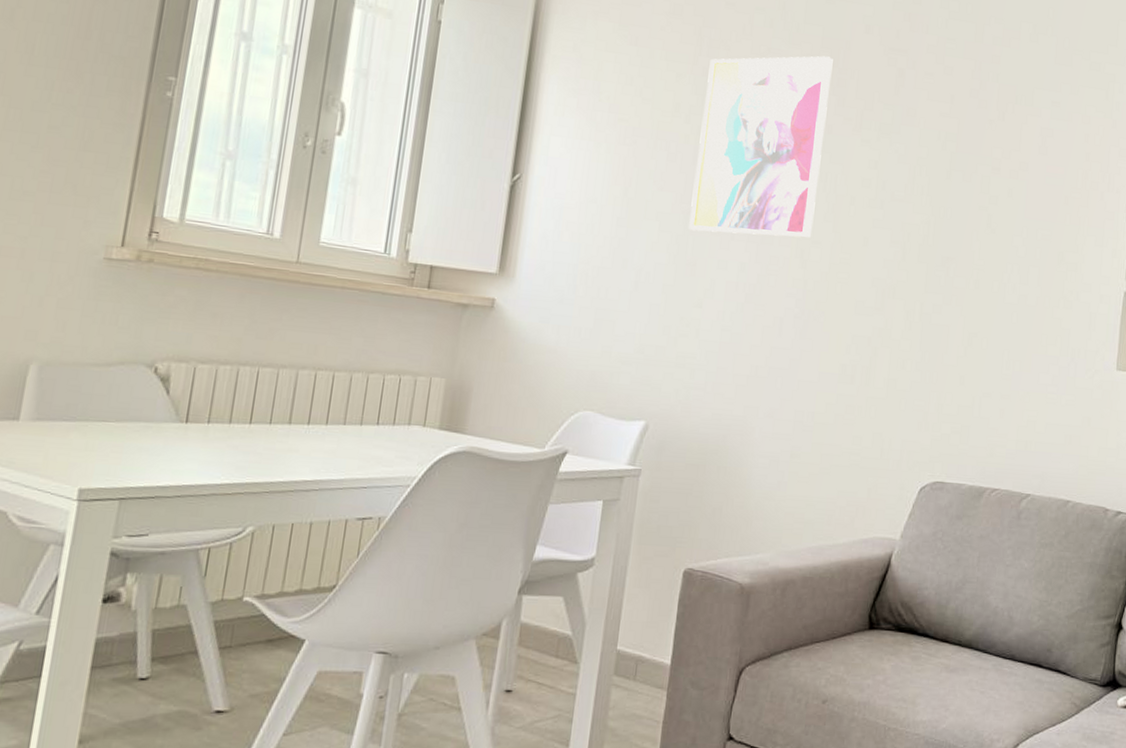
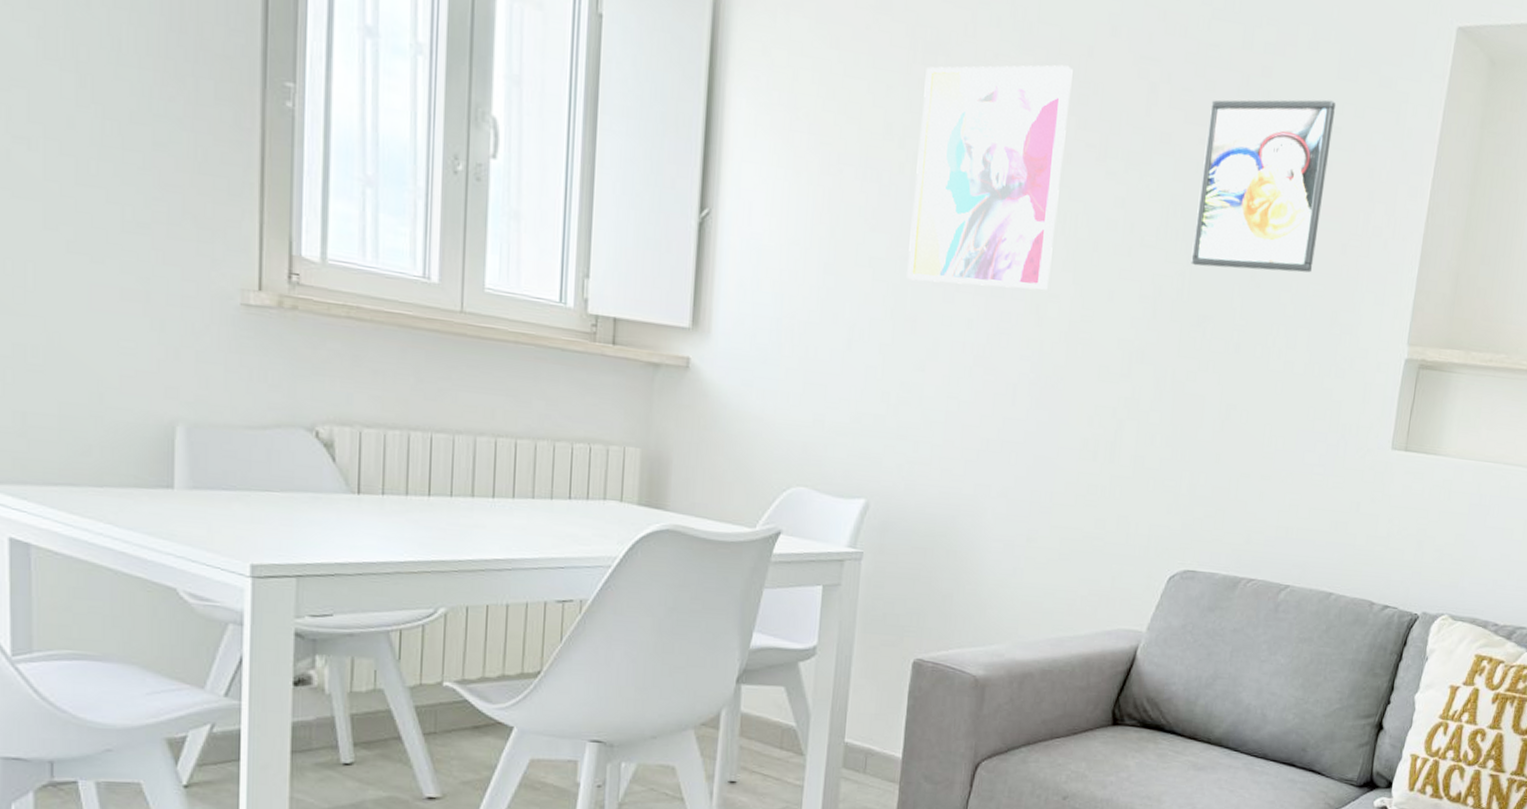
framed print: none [935,80,1055,220] -> present [1191,99,1337,273]

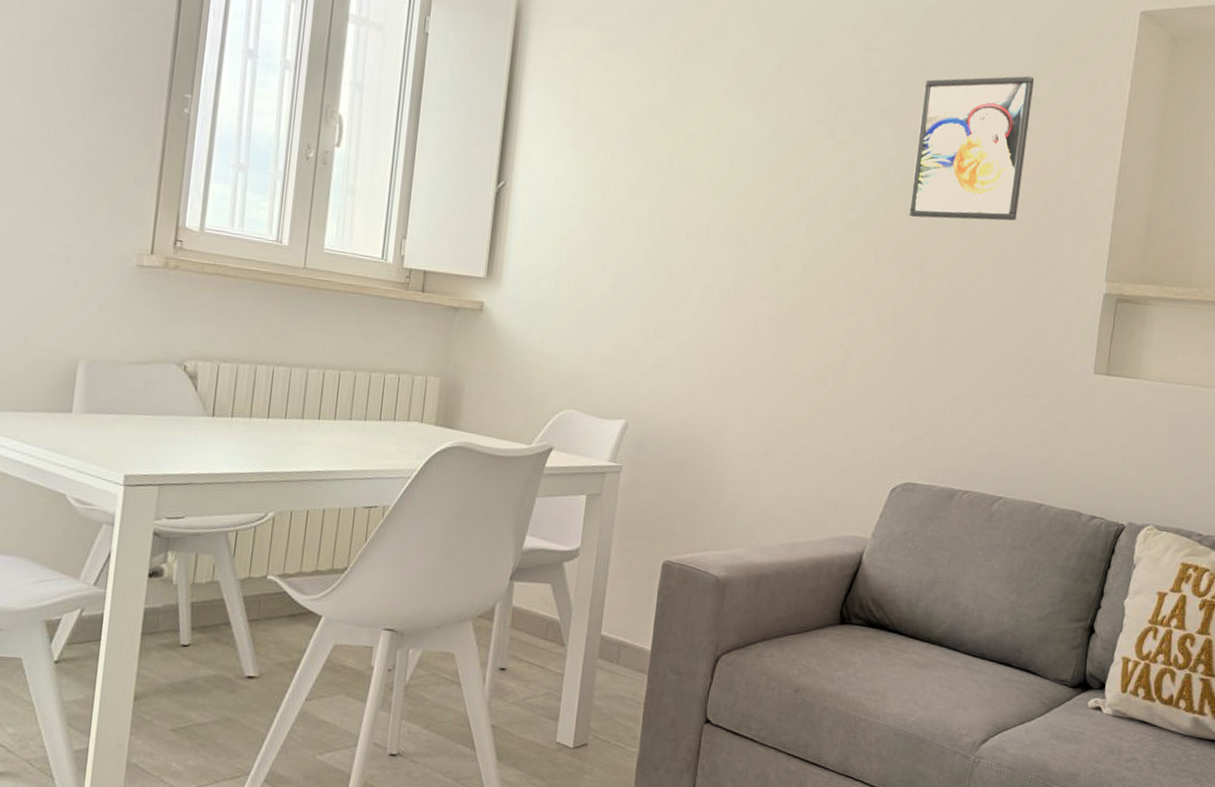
wall art: present [907,65,1073,291] -> none [665,56,807,241]

